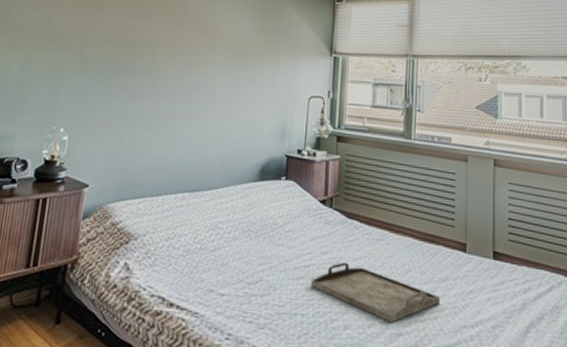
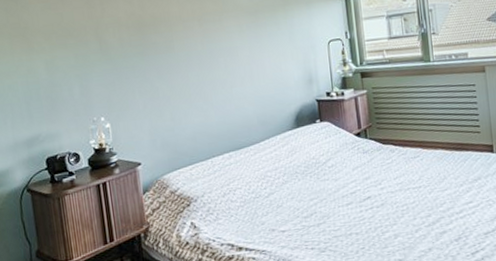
serving tray: present [311,261,440,323] -> none [360,182,475,225]

